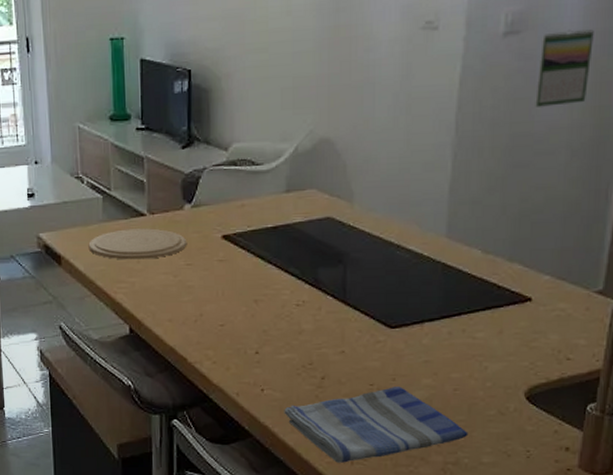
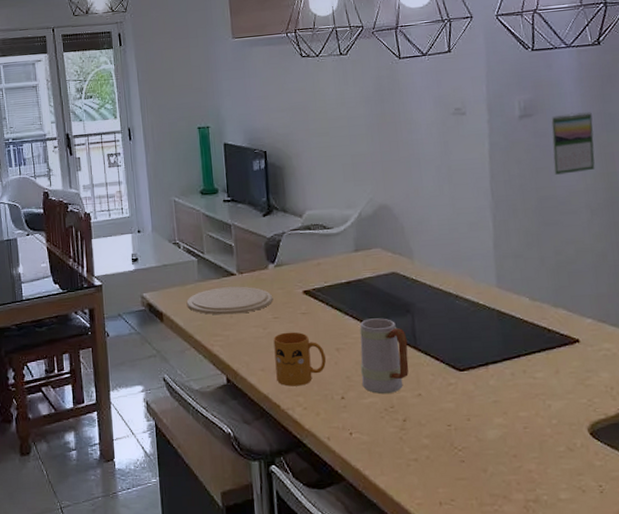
mug: none [184,280,243,339] -> present [273,331,327,387]
mug: none [279,268,336,349] -> present [360,318,409,394]
dish towel: present [284,387,468,463] -> none [372,426,544,504]

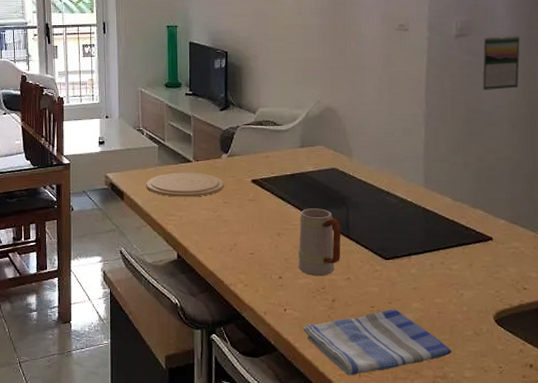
mug: present [273,331,327,387] -> none [222,216,268,265]
dish towel: none [372,426,544,504] -> present [303,309,452,375]

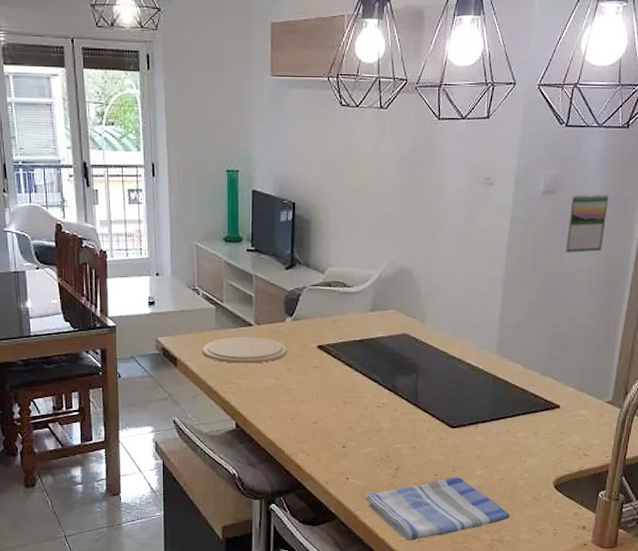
mug: present [297,208,342,276] -> none [362,376,409,444]

